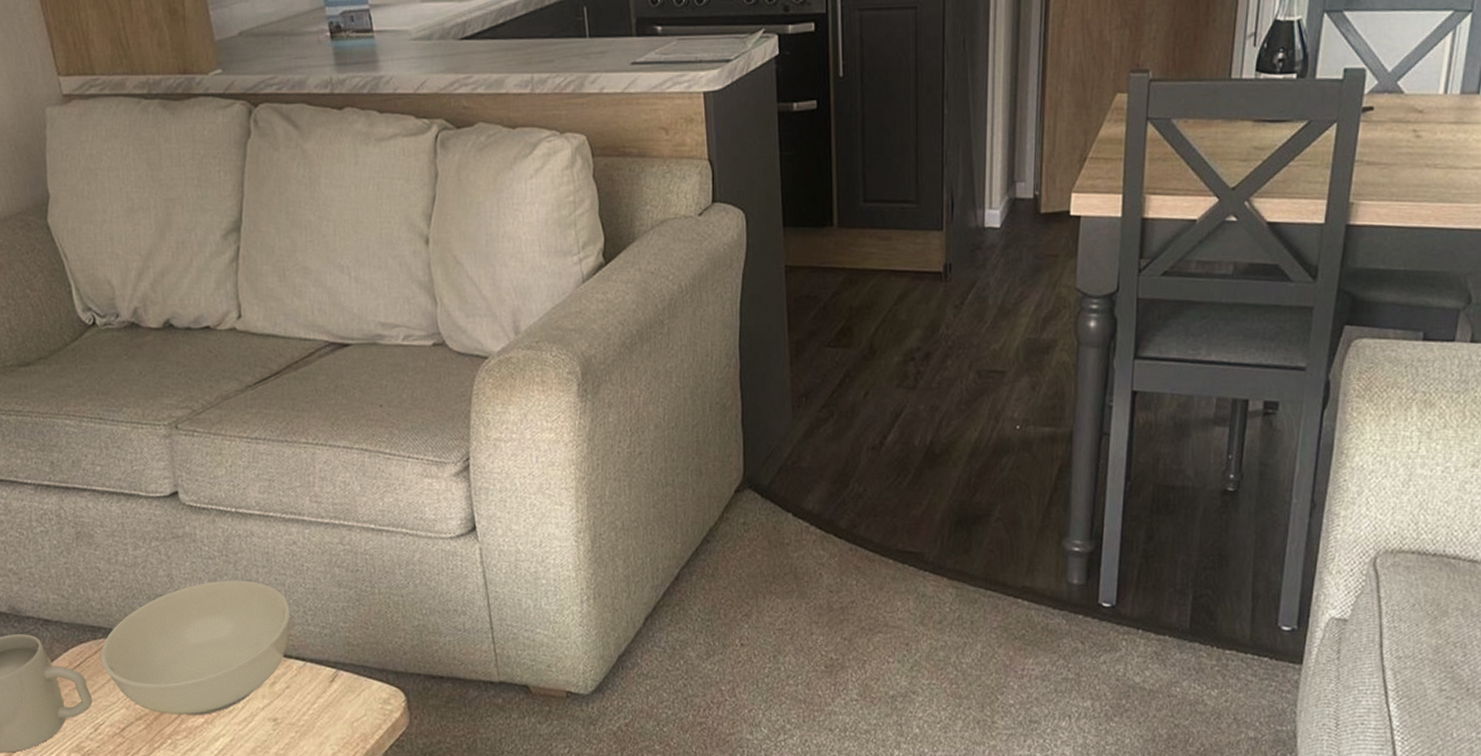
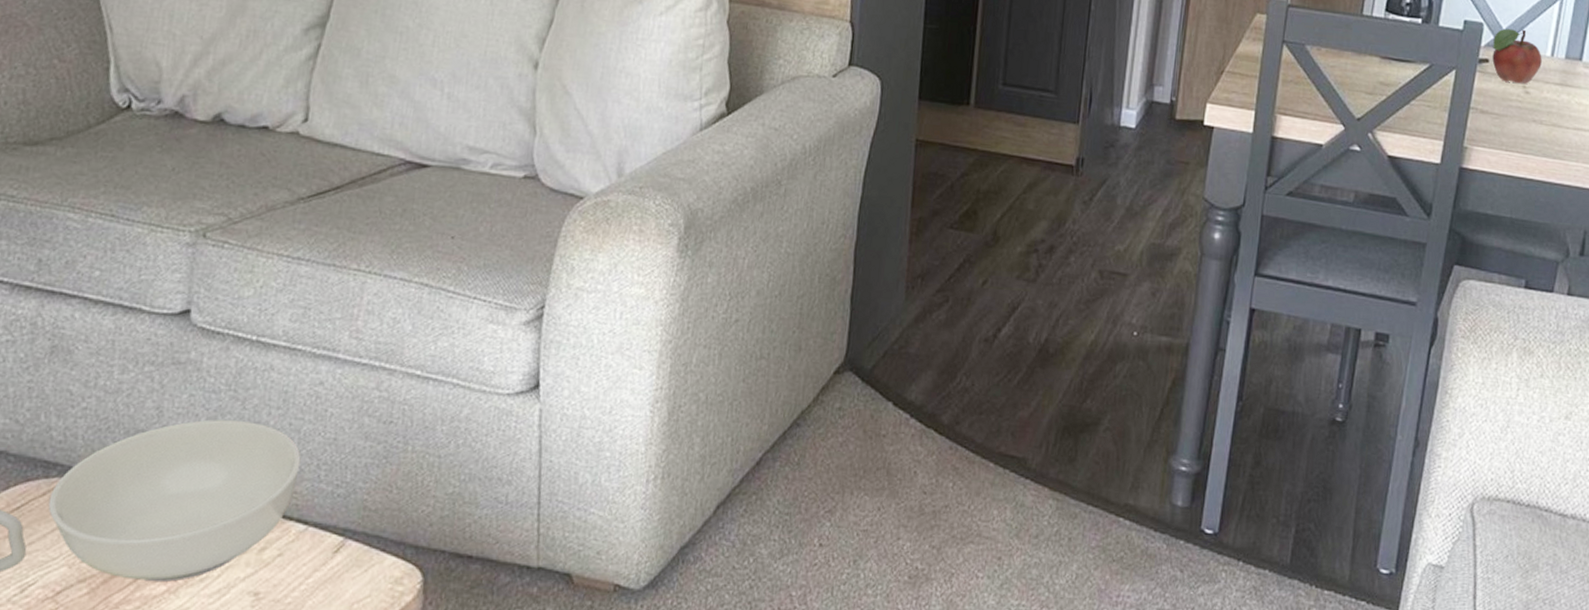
fruit: none [1377,69,1434,129] -> present [1492,28,1542,85]

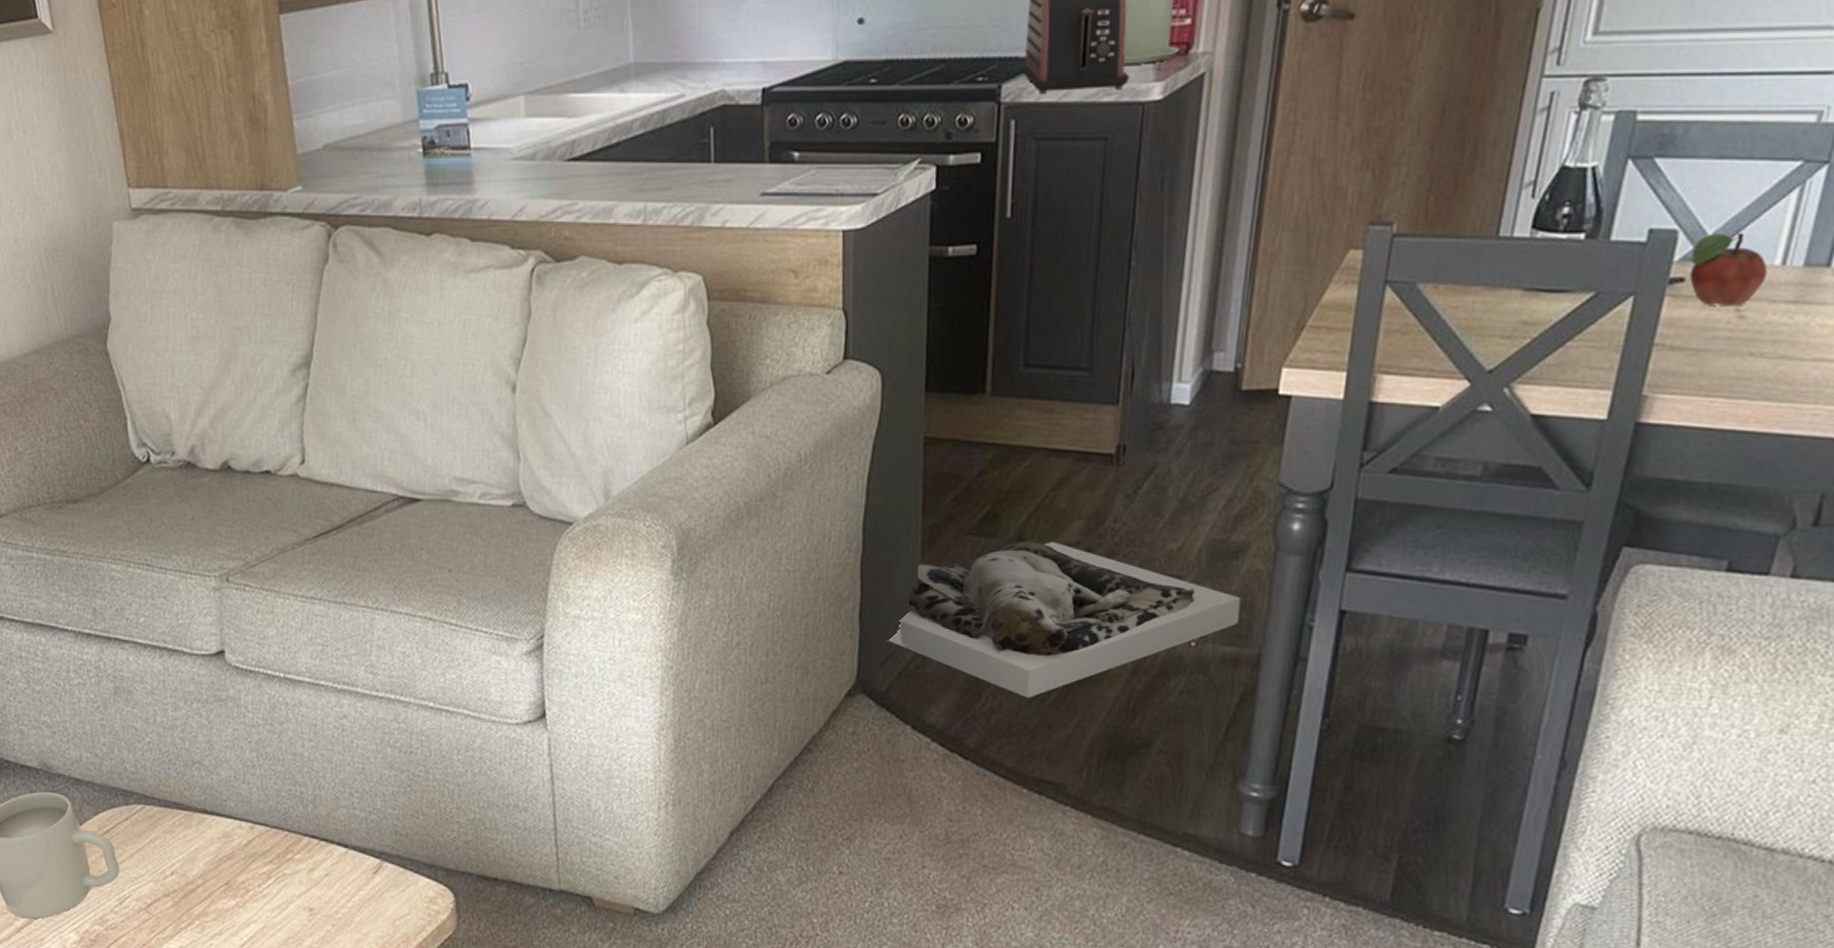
bowl: present [48,419,302,582] -> none [131,751,335,898]
dog bed: none [874,235,1173,379] -> present [886,539,1241,699]

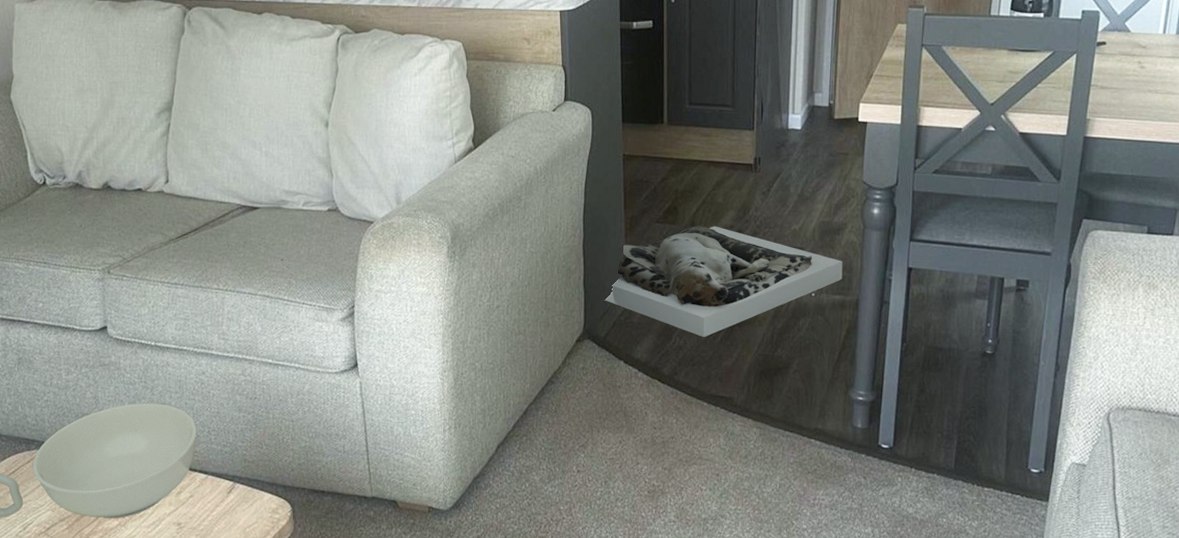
bowl: none [131,751,335,898] -> present [32,403,197,519]
fruit: present [1690,232,1767,307] -> none [1109,13,1155,61]

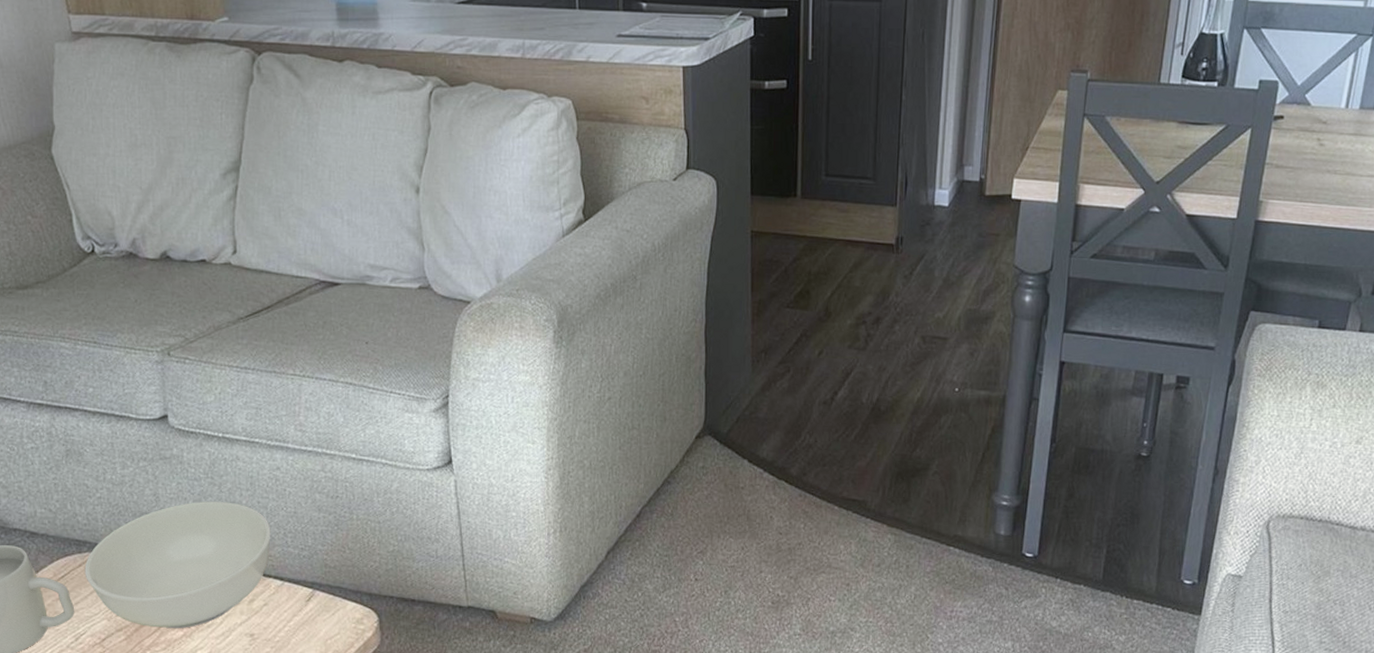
dog bed: present [603,225,843,338] -> none [726,311,990,435]

